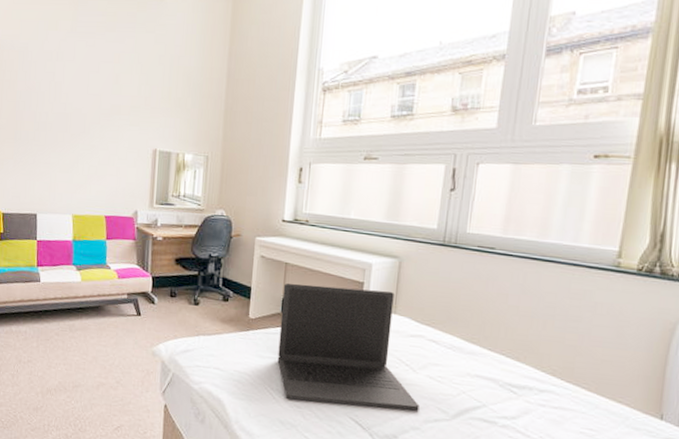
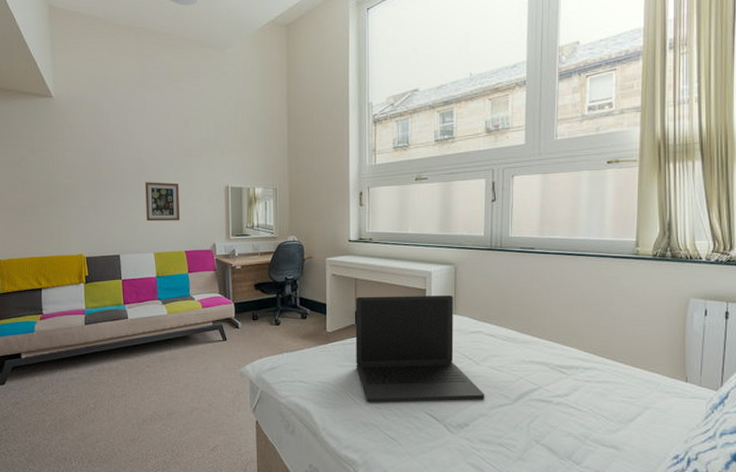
picture frame: none [67,138,104,183] -> present [144,182,180,222]

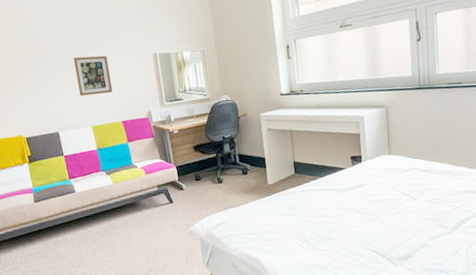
laptop: present [355,294,485,403] -> none [292,136,424,246]

